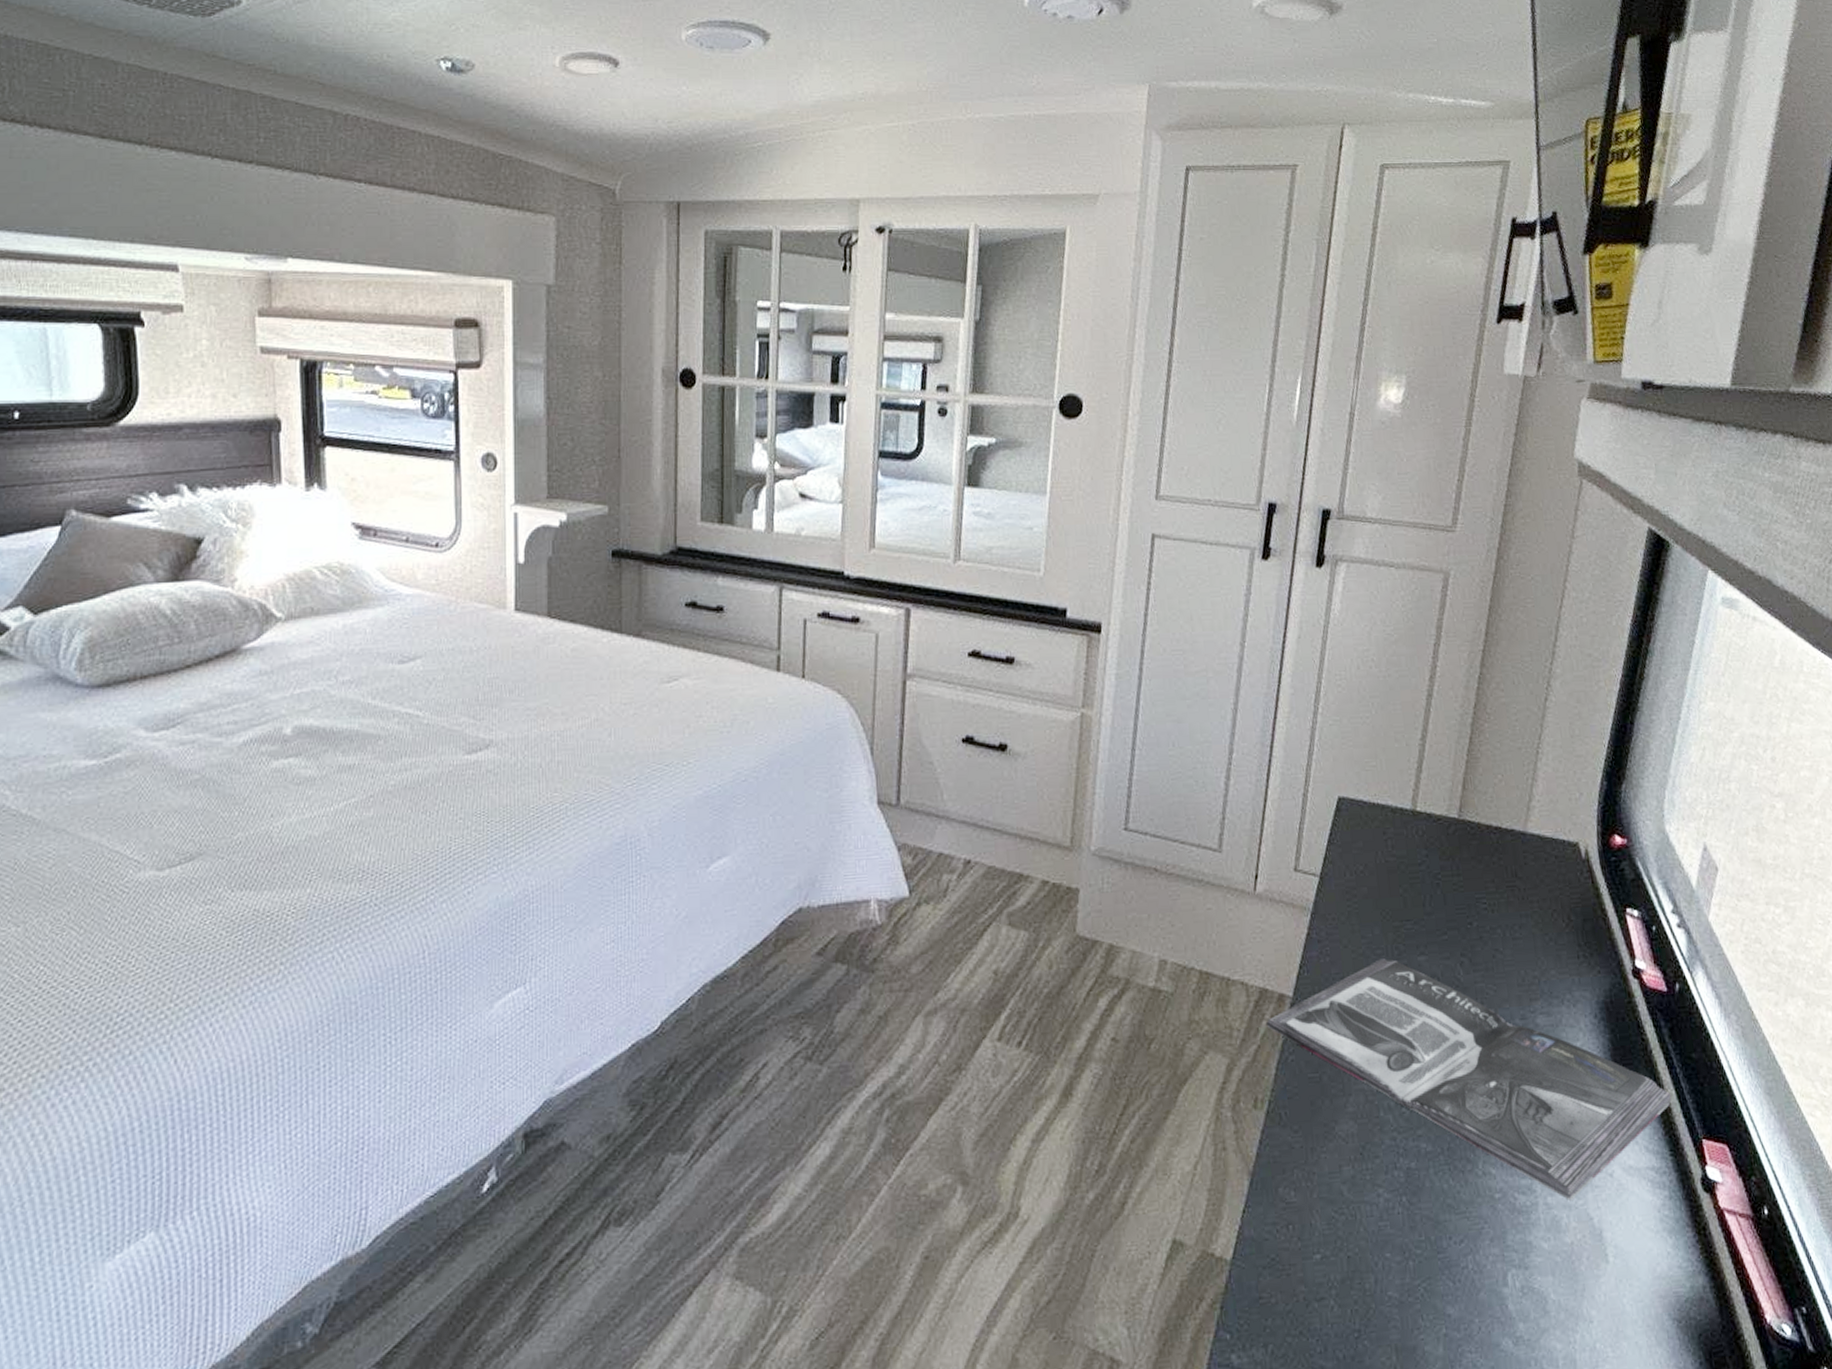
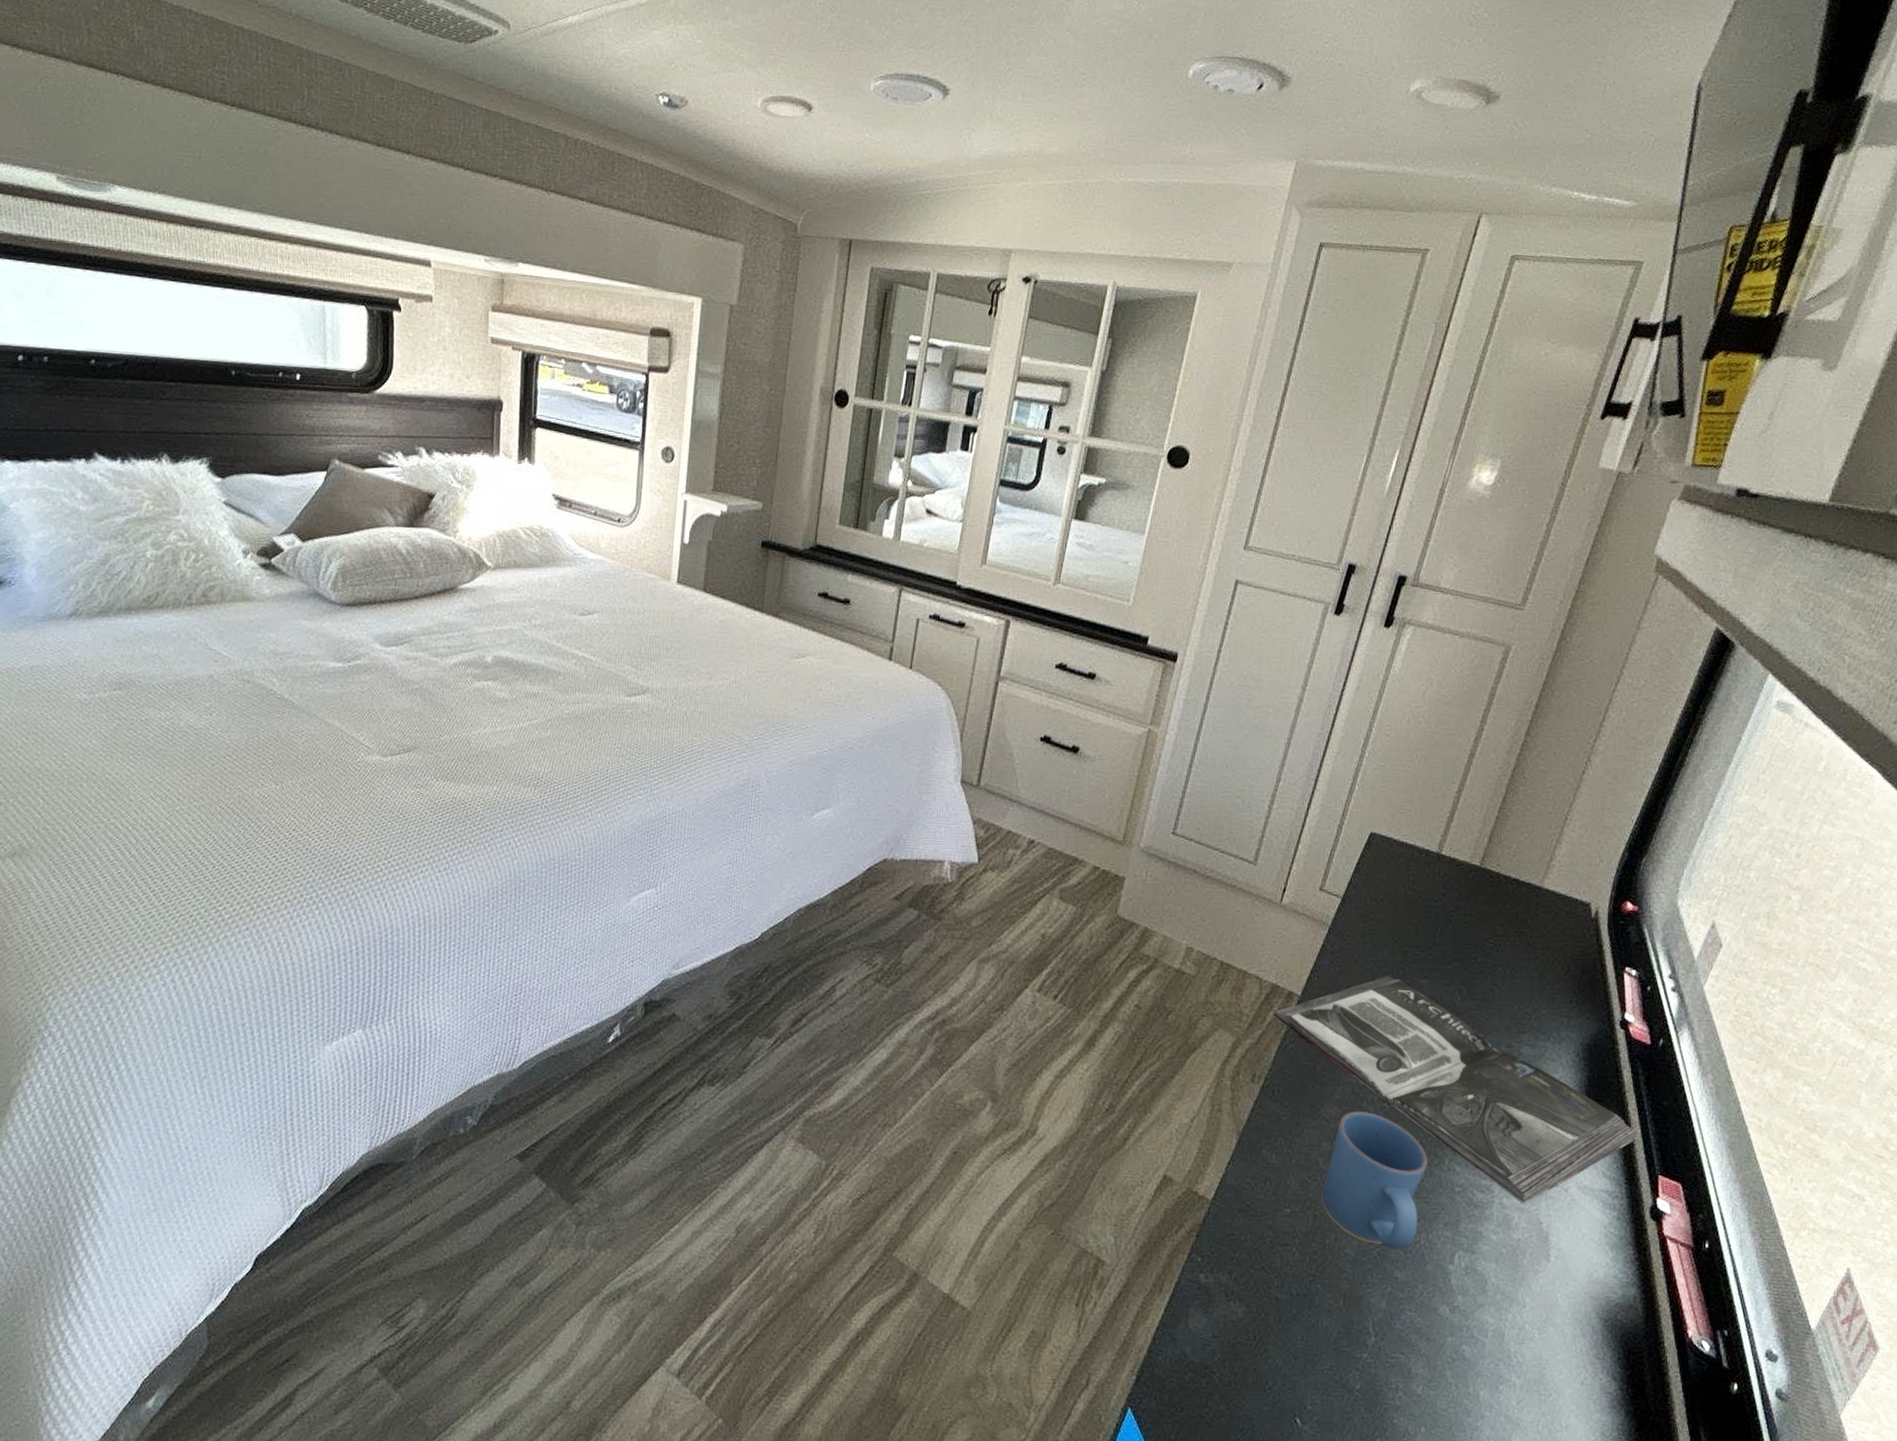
mug: none [1352,1121,1463,1281] -> present [1321,1111,1428,1249]

